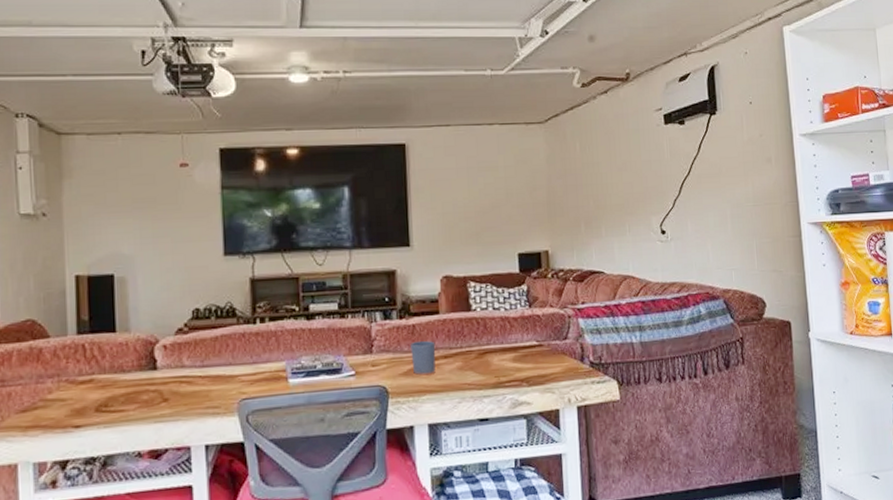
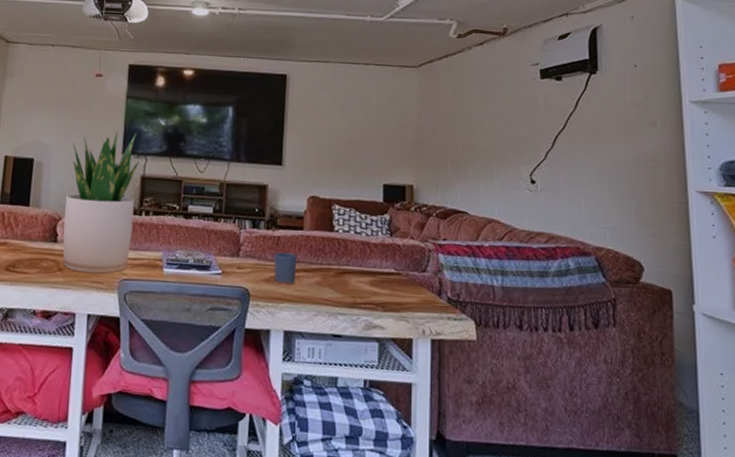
planter: none [162,228,248,400] -> present [62,131,140,274]

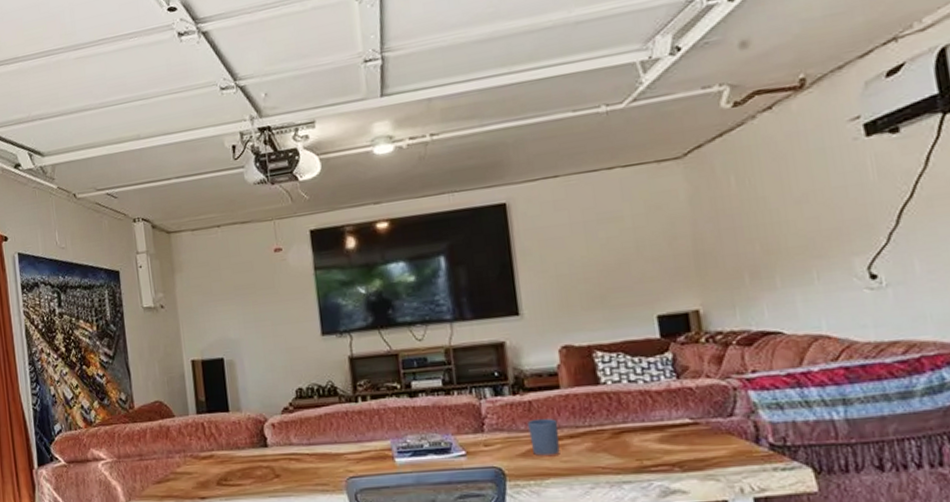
planter: present [62,131,140,274] -> none [264,308,352,477]

